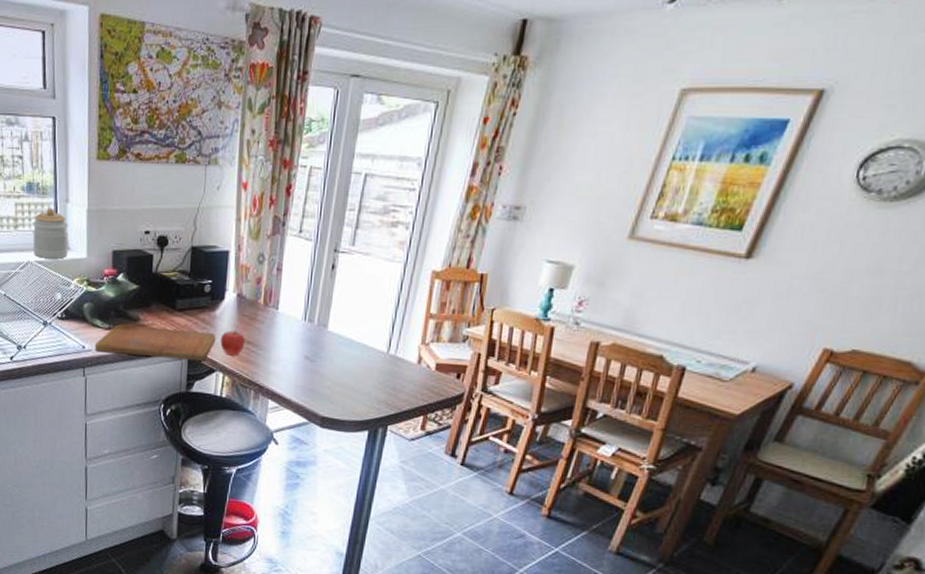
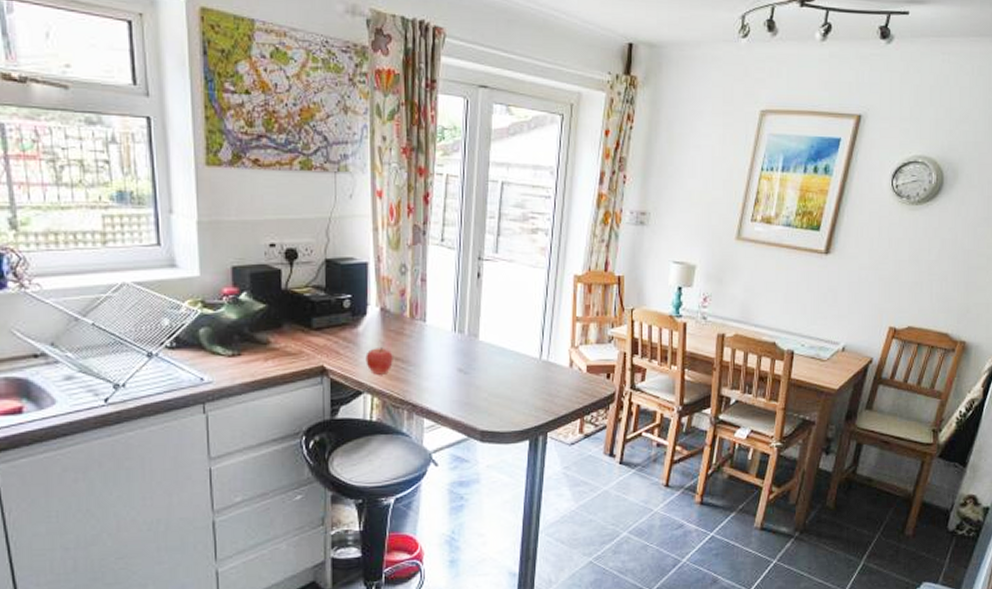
jar: present [32,208,69,259] -> none [127,220,175,278]
cutting board: present [94,324,215,362] -> none [215,349,359,385]

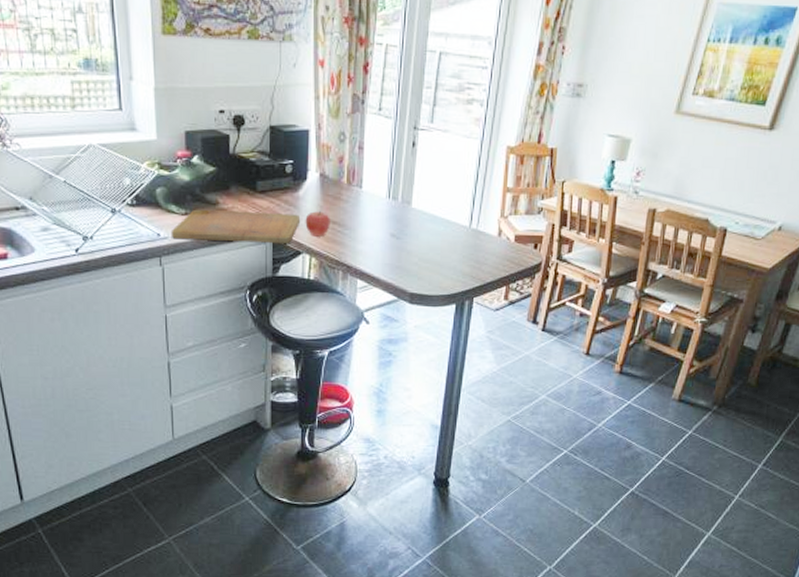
cutting board: none [215,349,359,385] -> present [170,209,299,245]

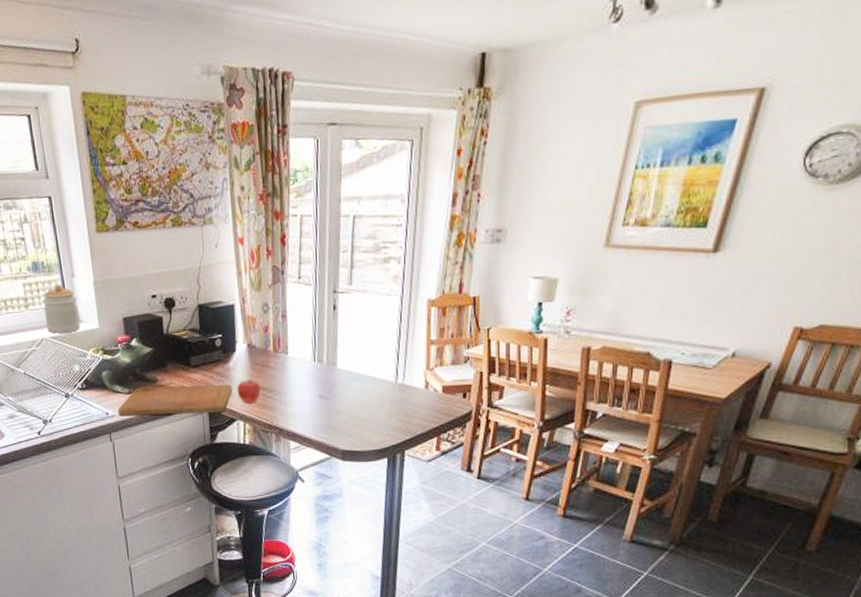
jar: none [93,86,135,141] -> present [43,284,81,334]

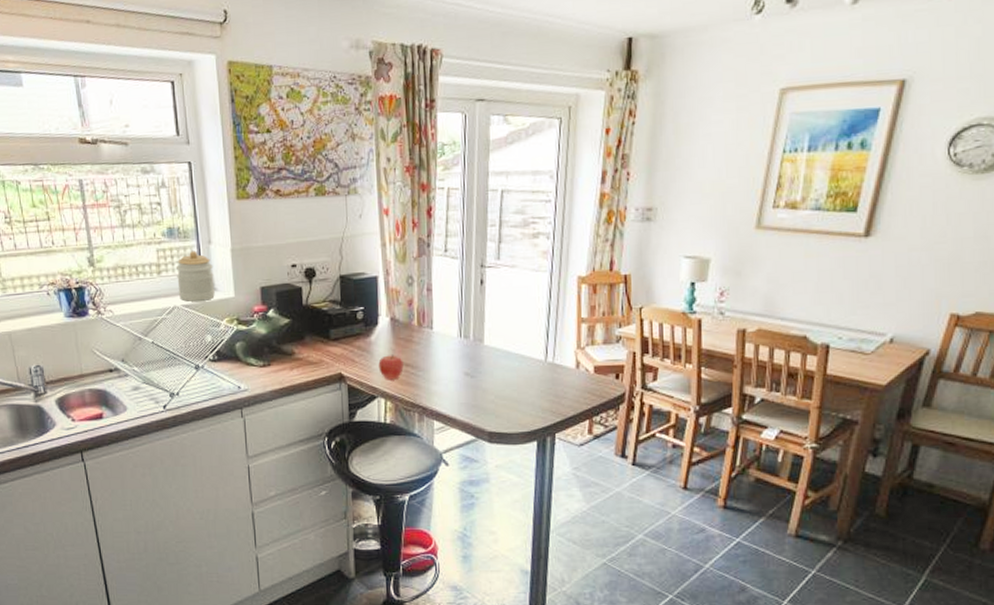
cutting board: present [117,384,232,416] -> none [250,359,373,391]

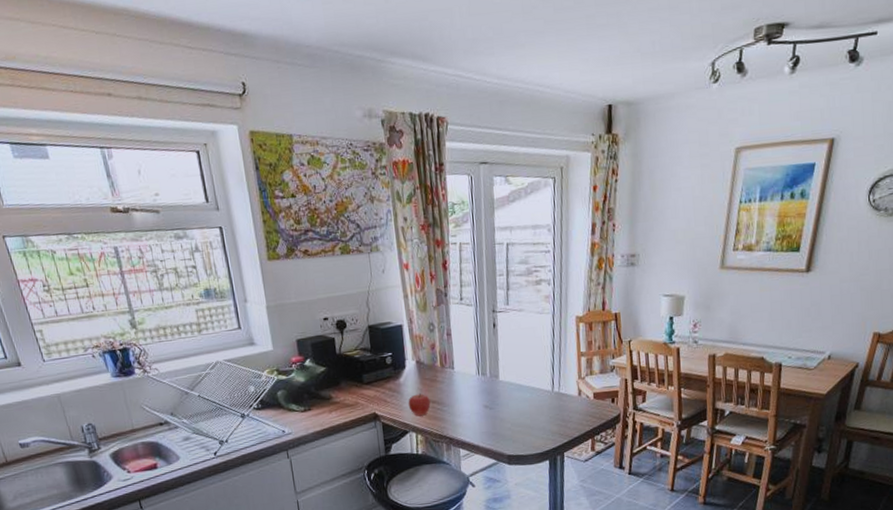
jar: present [176,251,215,302] -> none [216,309,255,357]

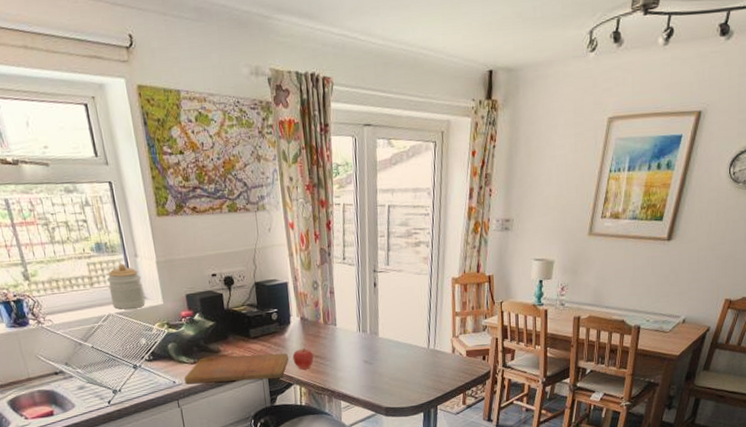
jar: none [216,309,255,357] -> present [107,264,146,310]
cutting board: none [293,398,404,433] -> present [184,353,288,384]

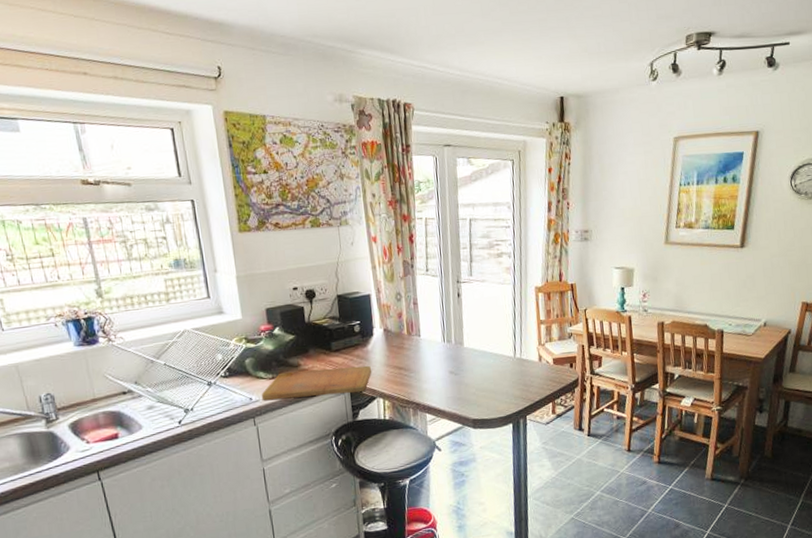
jar: present [107,264,146,310] -> none [185,279,223,325]
fruit: present [292,348,314,370] -> none [375,360,398,383]

